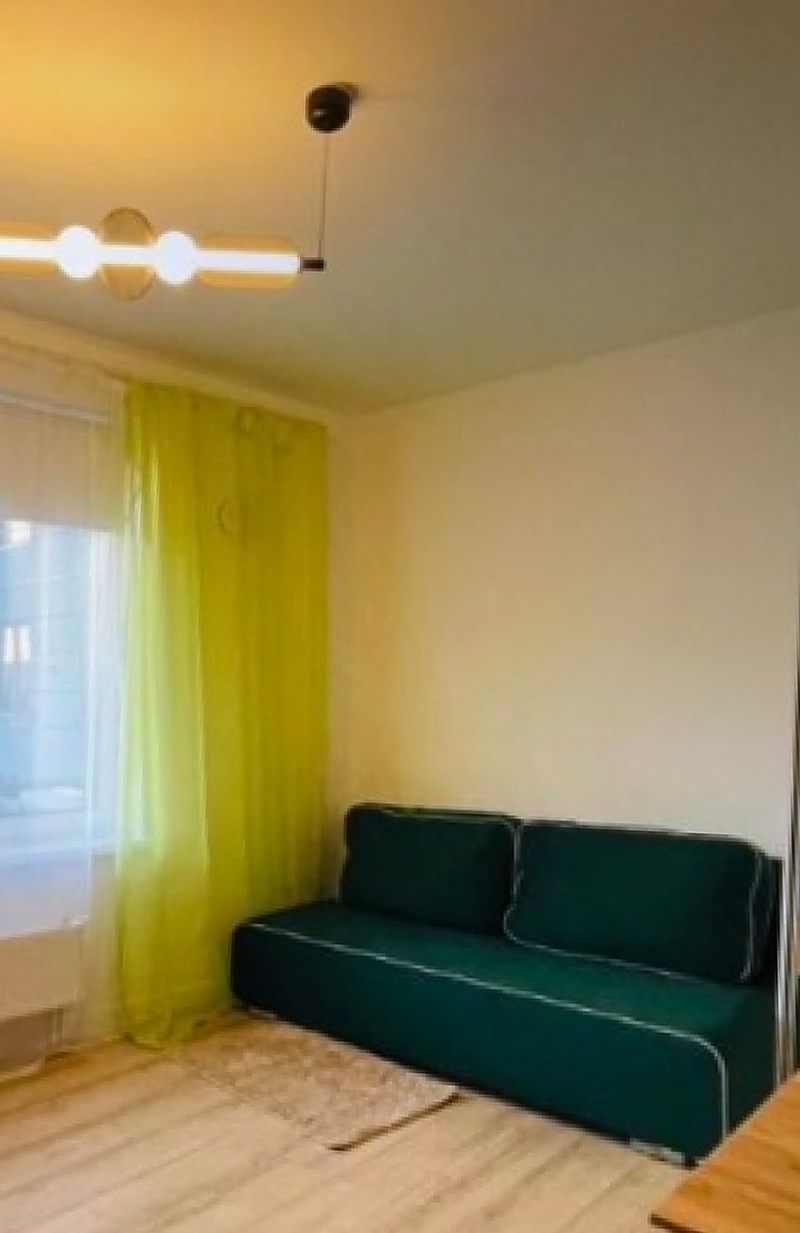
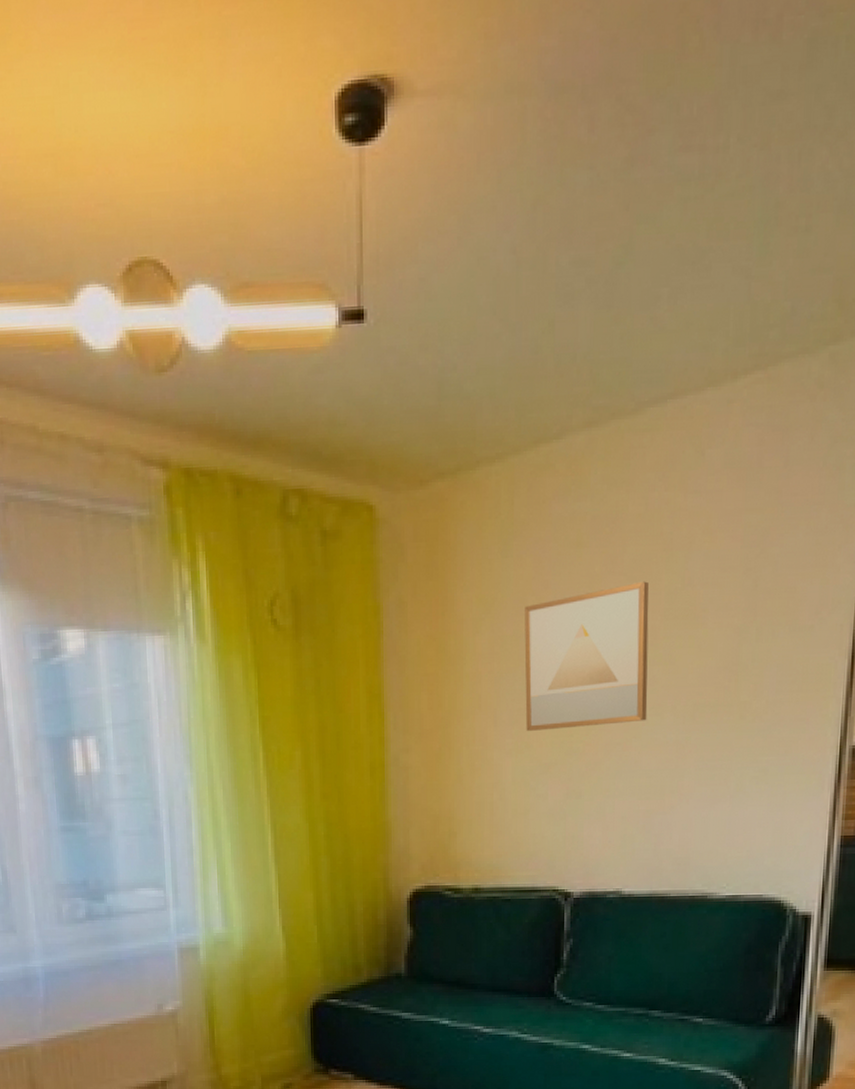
wall art: none [471,511,597,648] -> present [524,581,649,731]

